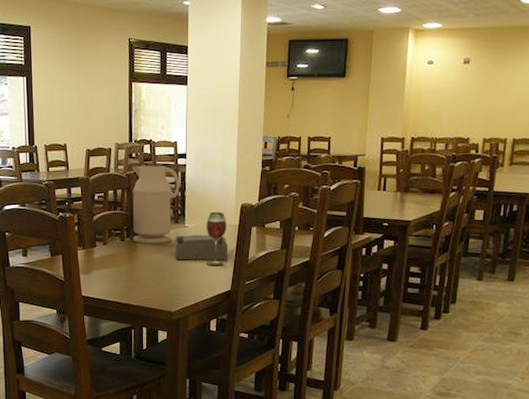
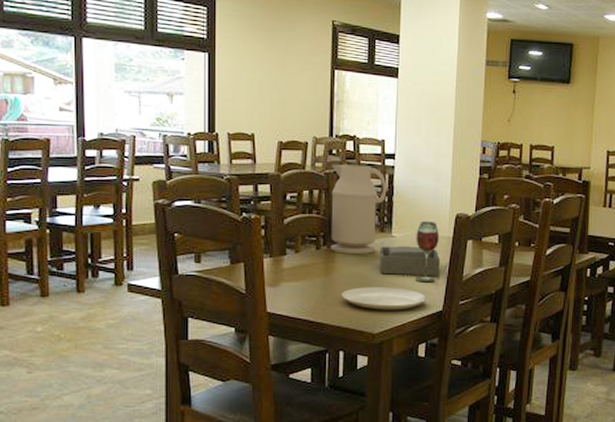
plate: none [143,271,217,292] -> present [341,287,427,310]

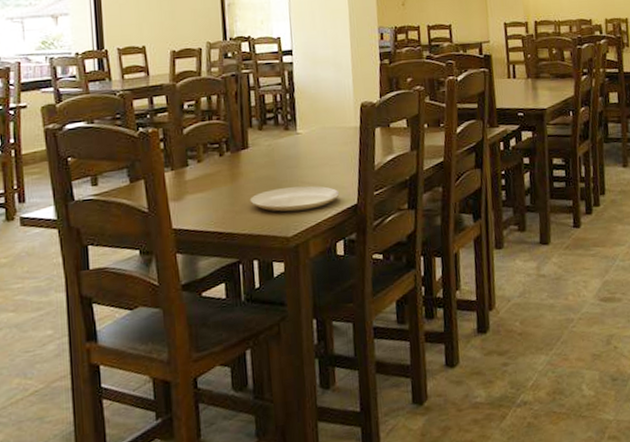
water jug: present [331,164,387,254] -> none [228,64,288,158]
napkin holder: present [380,245,440,277] -> none [286,141,350,173]
wineglass: present [415,220,439,283] -> none [322,113,346,178]

